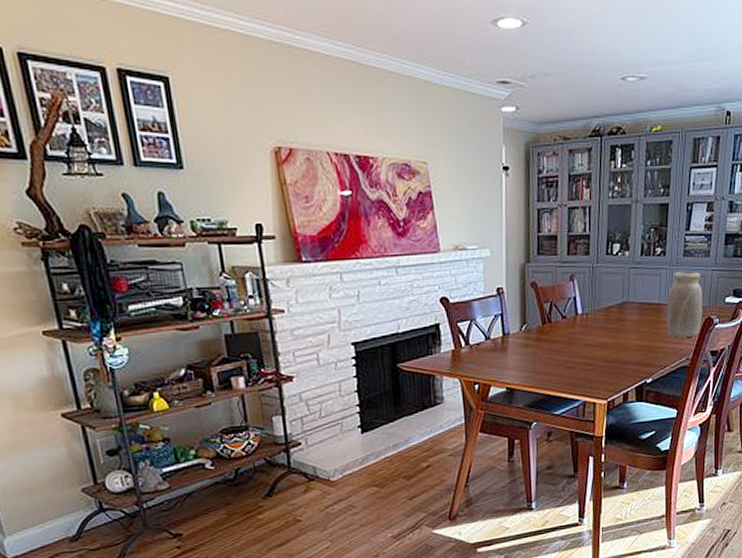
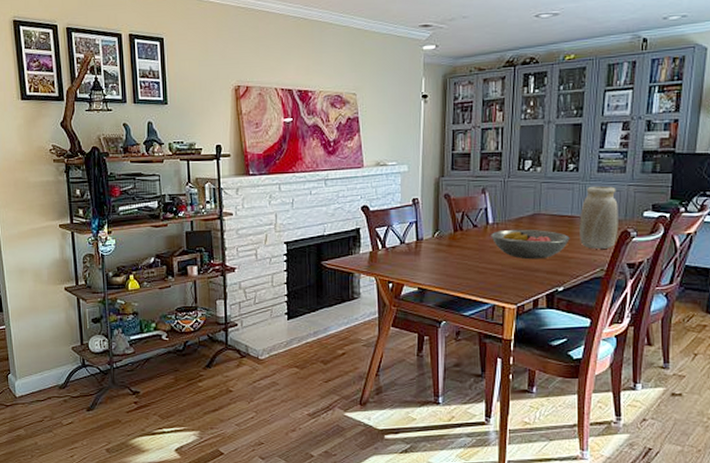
fruit bowl: none [580,319,658,352] -> present [491,229,570,260]

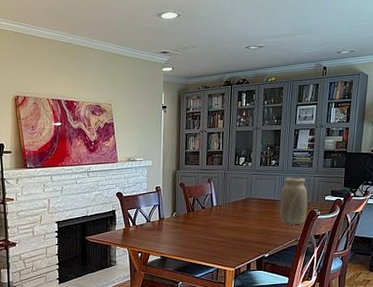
fruit bowl: present [491,229,570,260] -> none [215,210,273,233]

